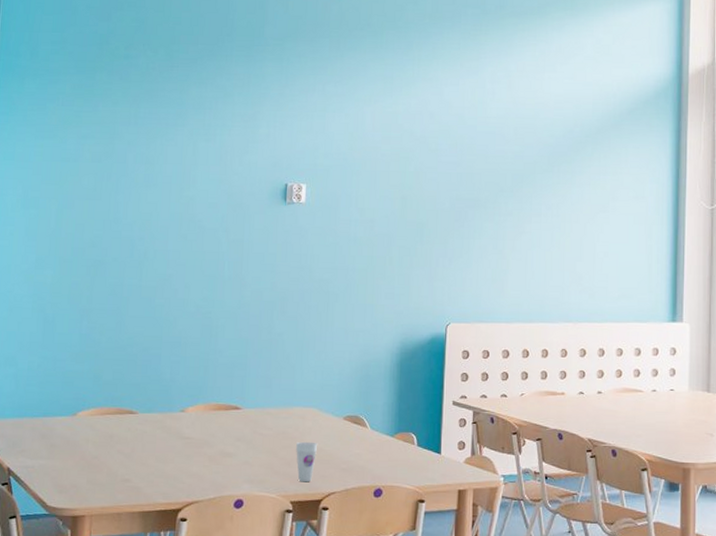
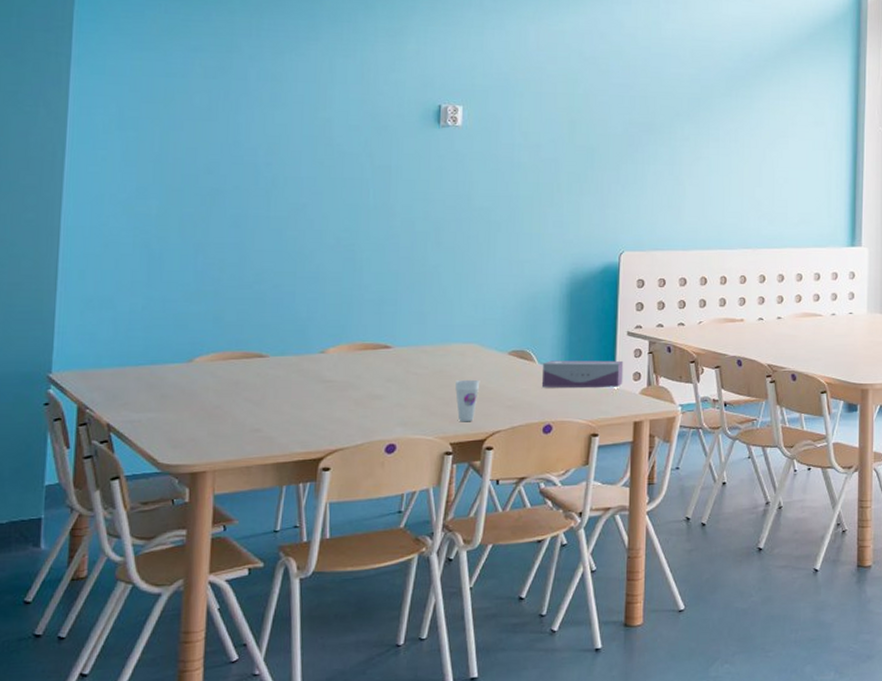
tissue box: none [373,427,449,456] -> present [541,360,624,389]

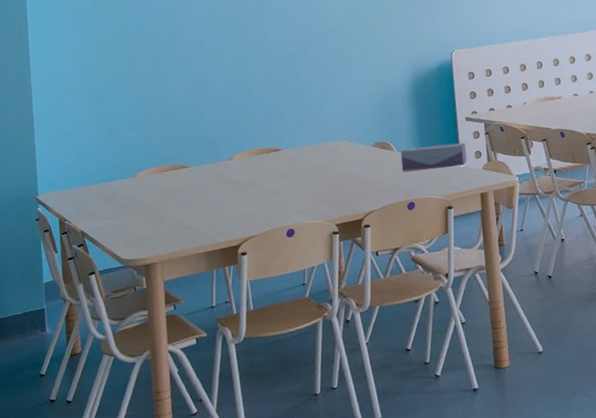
cup: present [455,379,479,422] -> none [334,170,353,206]

